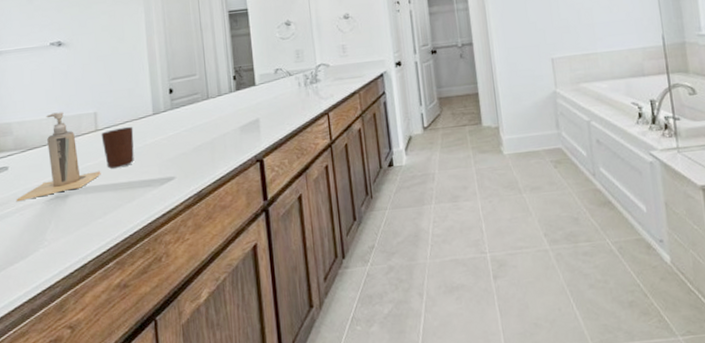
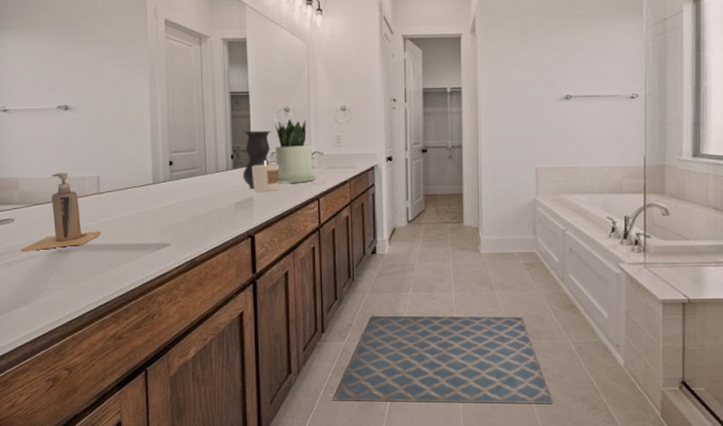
cup: present [101,126,134,169] -> none [103,192,134,230]
vase: none [245,46,274,109] -> present [242,130,271,188]
candle: none [255,78,287,113] -> present [251,160,280,193]
planter: none [276,31,324,102] -> present [274,119,317,184]
bath mat: none [359,220,600,335] -> present [332,316,553,404]

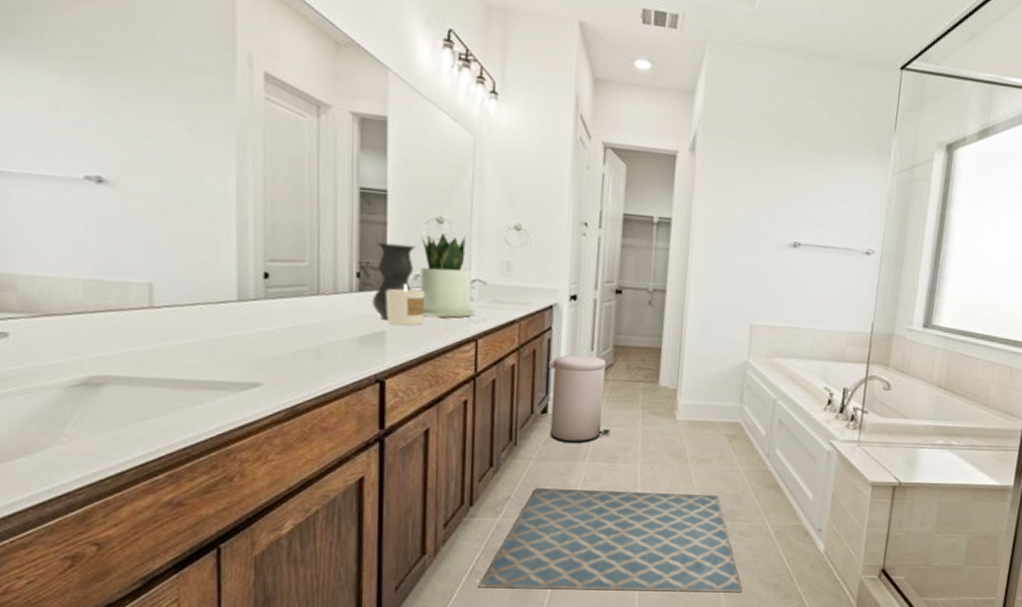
soap dispenser: present [21,173,101,252] -> none [20,272,154,382]
pedal bin: none [375,204,427,278] -> present [549,354,611,444]

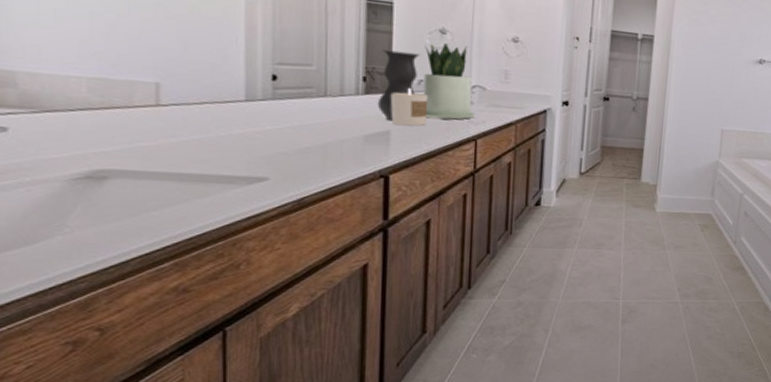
bath mat: present [478,488,743,593] -> none [474,272,712,362]
pedal bin: present [549,354,611,444] -> none [542,154,597,233]

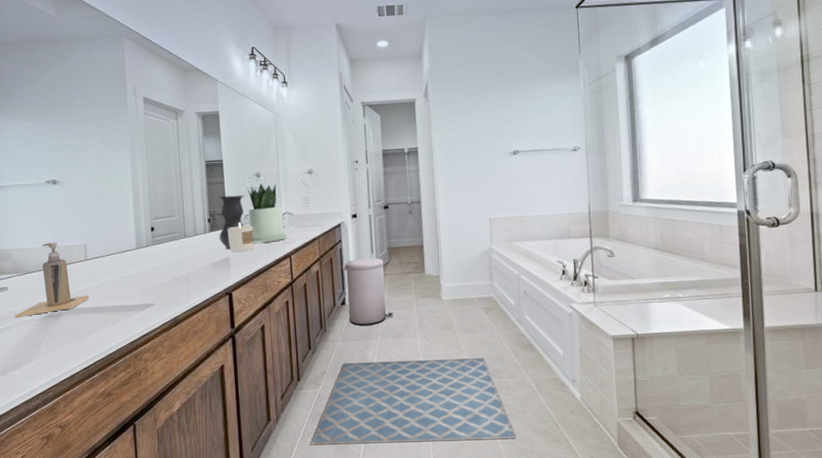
soap dispenser: none [19,71,160,175] -> present [14,242,90,318]
bath mat: none [474,272,712,362] -> present [310,358,516,445]
pedal bin: none [542,154,597,233] -> present [343,257,394,327]

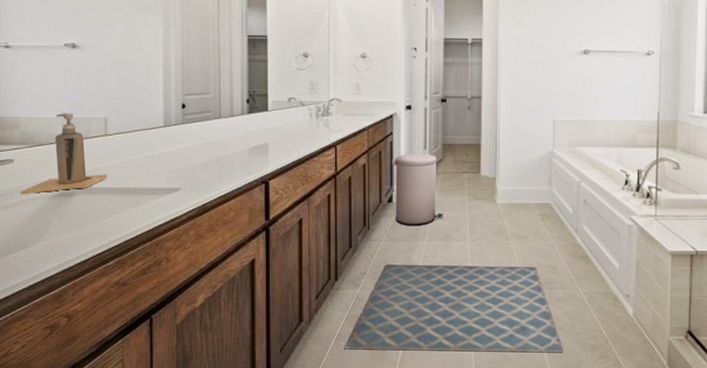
vase: present [219,195,244,249] -> none [258,75,289,134]
candle: present [227,223,254,253] -> none [267,106,297,139]
planter: present [247,183,288,244] -> none [292,65,334,131]

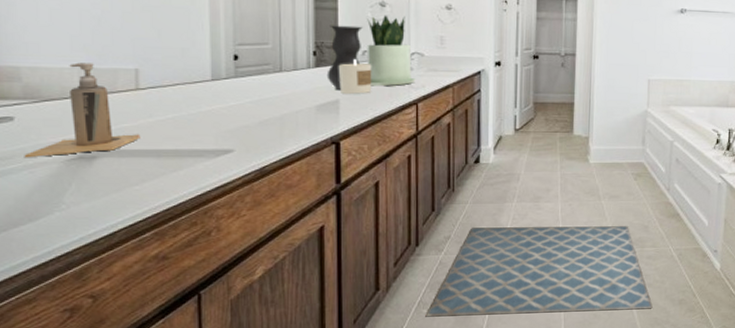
vase: none [258,75,289,134] -> present [326,25,363,90]
candle: none [267,106,297,139] -> present [338,59,372,95]
planter: none [292,65,334,131] -> present [367,15,415,87]
pedal bin: present [392,153,443,227] -> none [479,112,534,188]

